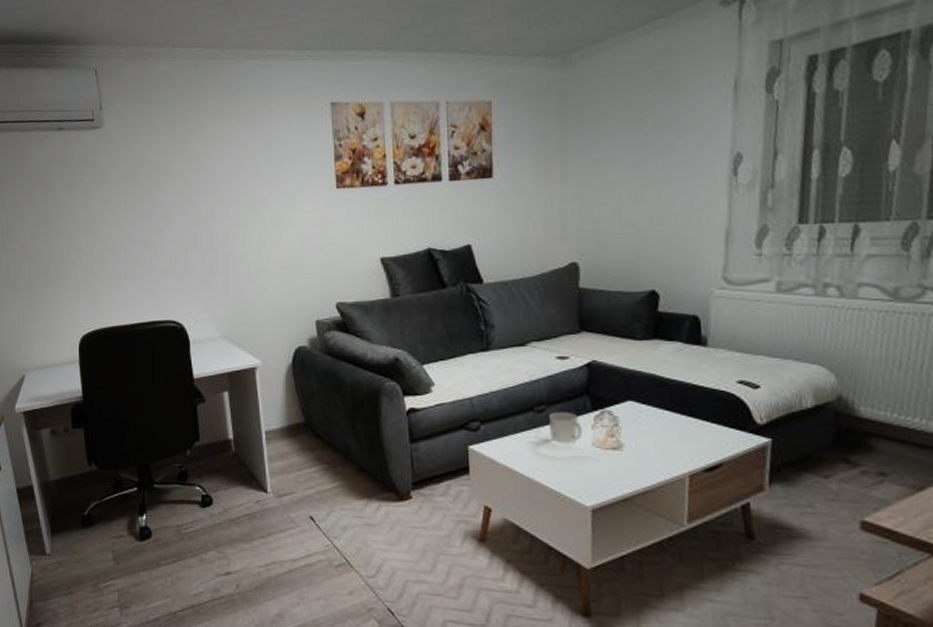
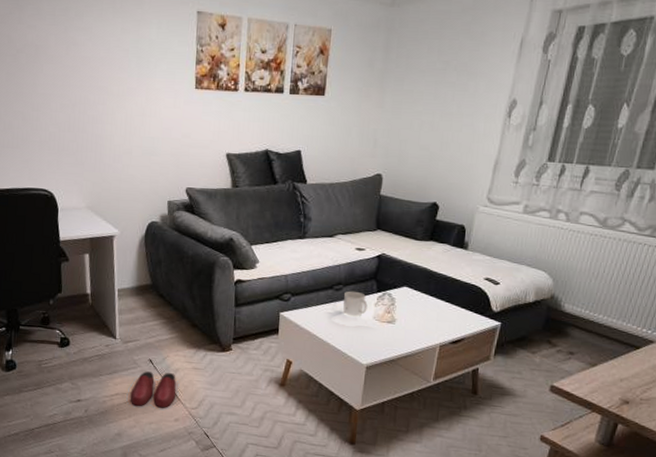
slippers: none [290,531,347,578] -> present [130,371,176,408]

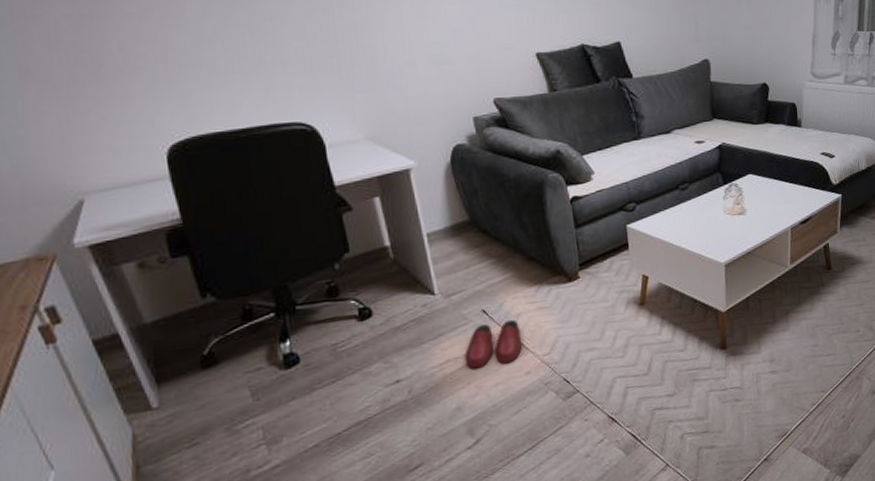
mug: present [342,291,368,317] -> none [690,187,717,215]

